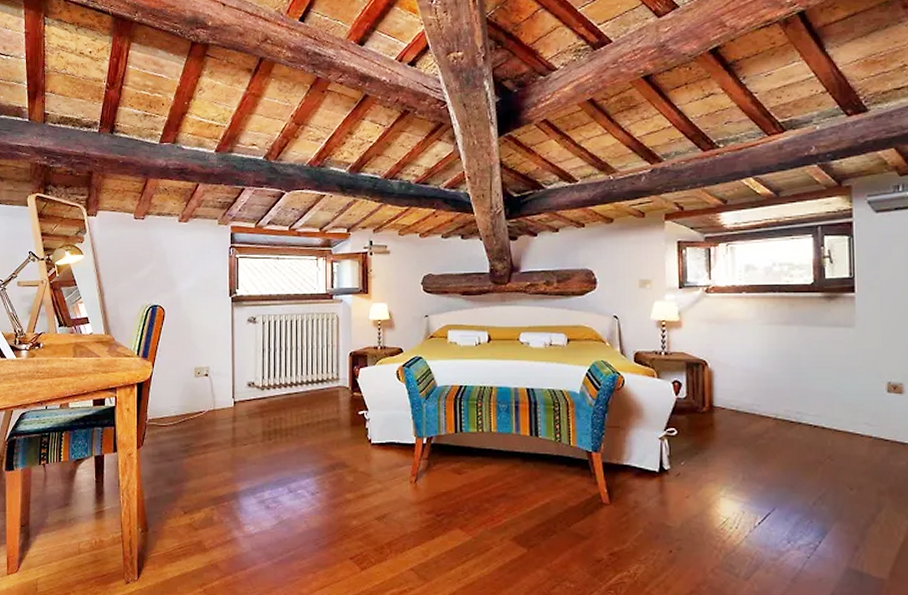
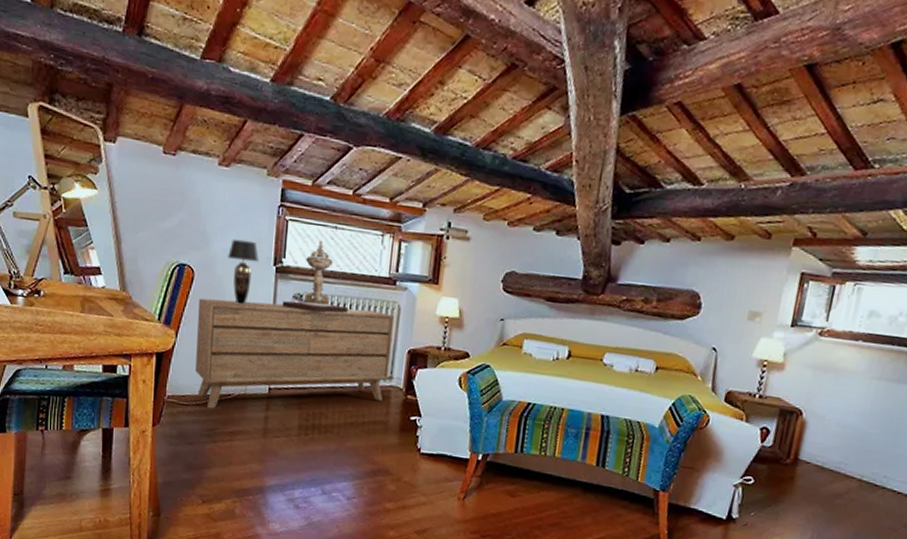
dresser: none [170,323,336,427] -> present [195,298,395,409]
table lamp: none [191,279,217,333] -> present [228,238,259,305]
decorative urn: none [239,270,295,331] -> present [282,240,348,313]

